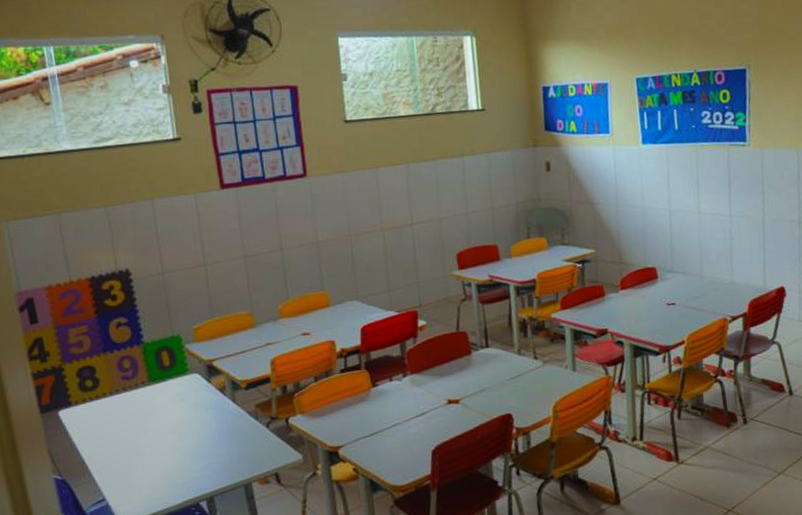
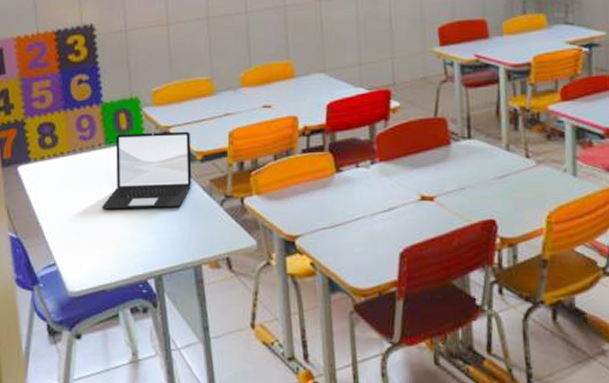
laptop: none [149,362,238,443] -> present [101,131,192,209]

